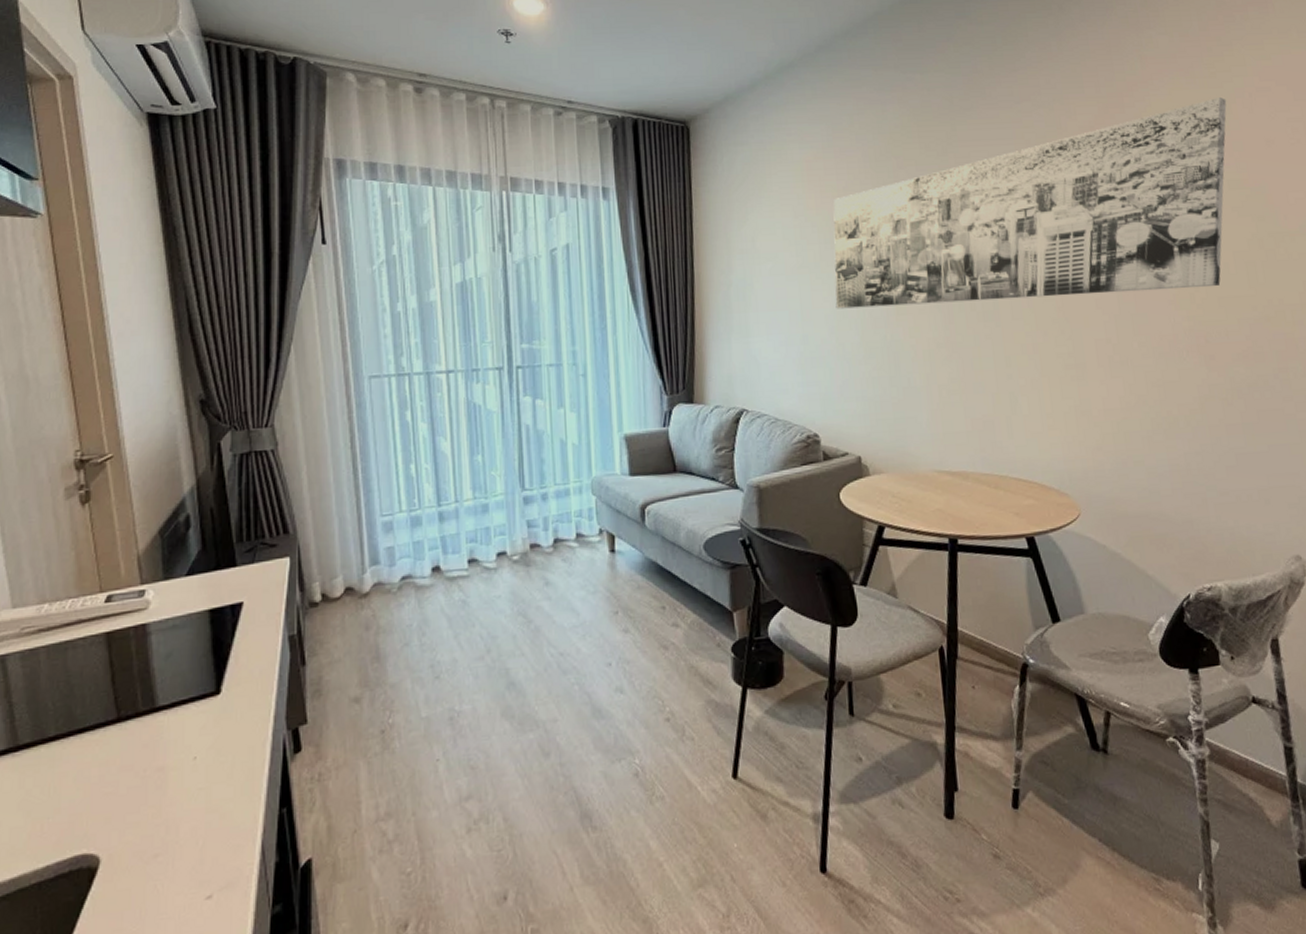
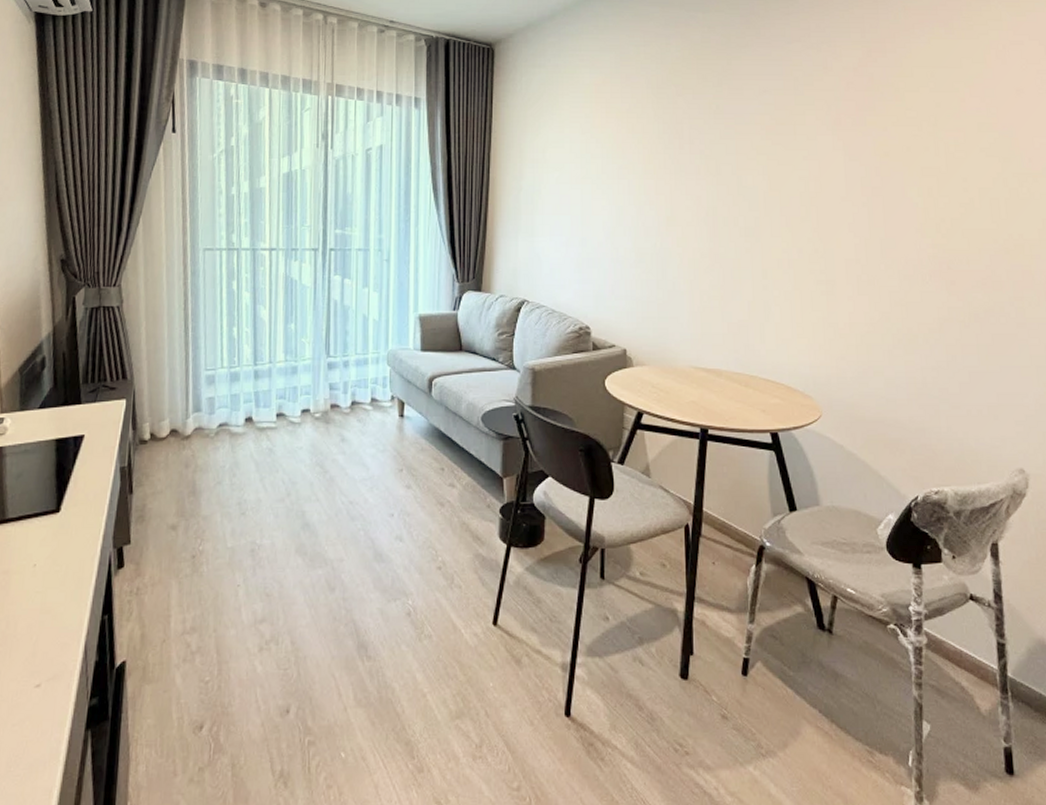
wall art: present [833,98,1227,309] -> none [613,48,982,219]

